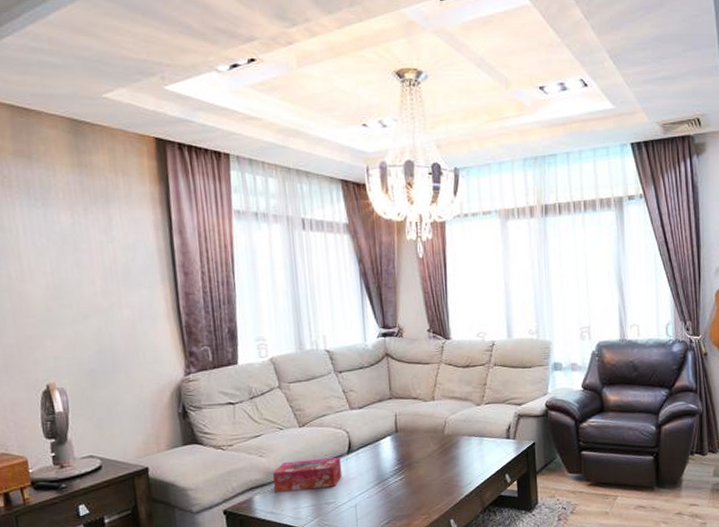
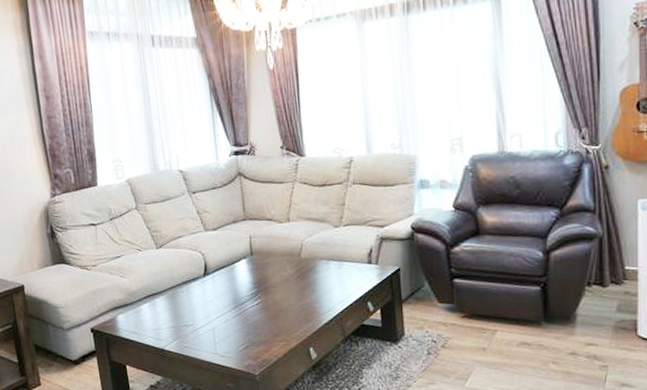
tissue box: present [272,456,342,492] -> none [133,279,200,313]

